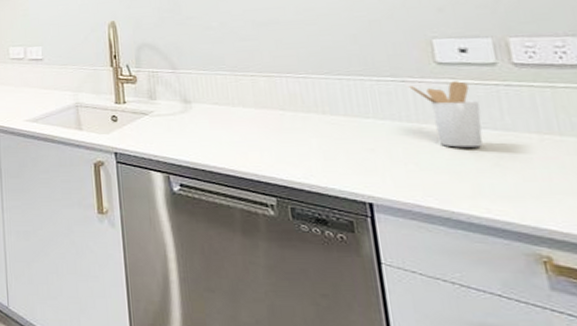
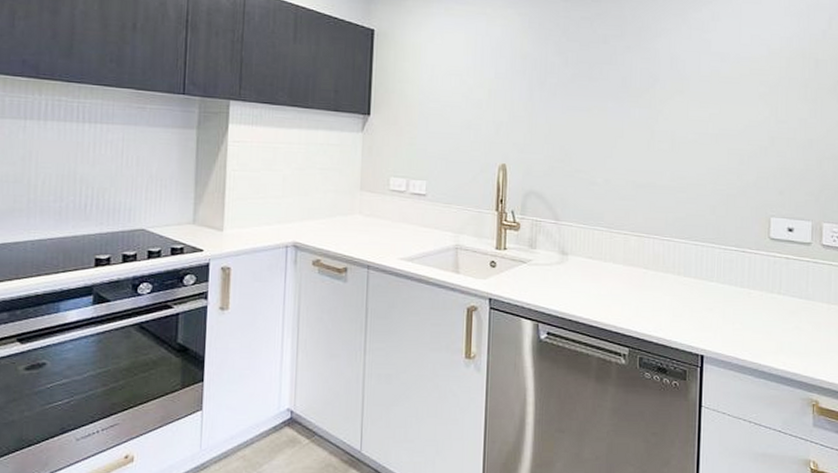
utensil holder: present [409,81,483,148] -> none [747,255,793,312]

